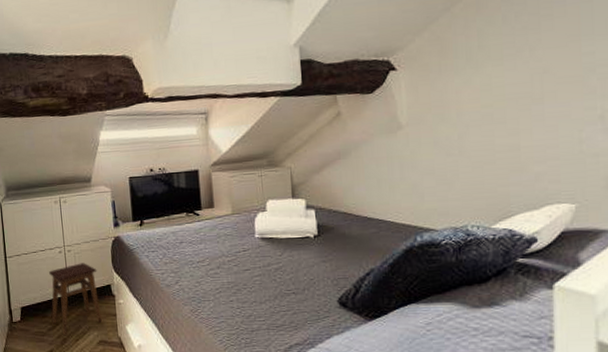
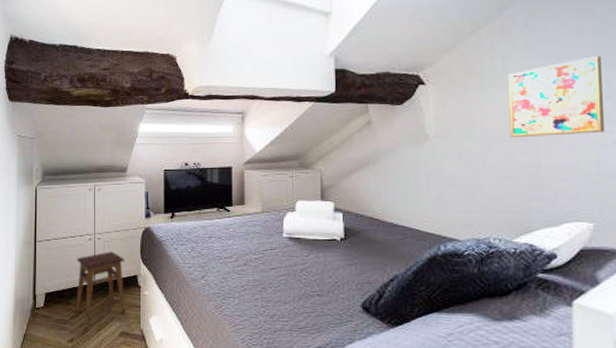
wall art: none [484,26,587,121] -> present [508,56,604,138]

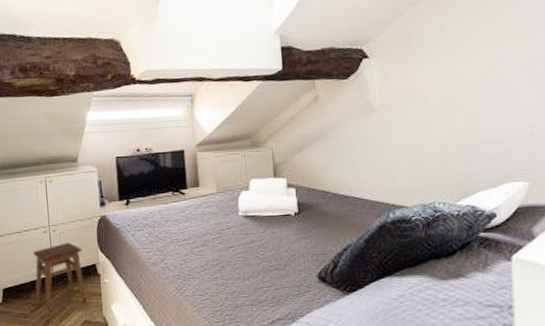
wall art: present [508,56,604,138] -> none [446,22,536,106]

